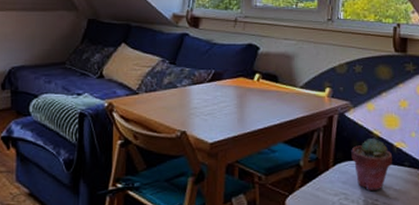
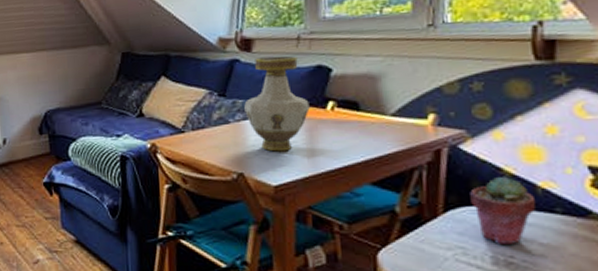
vase: none [190,33,241,114] -> present [244,56,310,152]

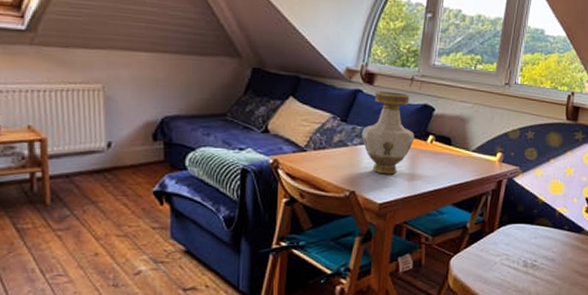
potted succulent: present [470,176,535,244] -> none [516,202,554,252]

